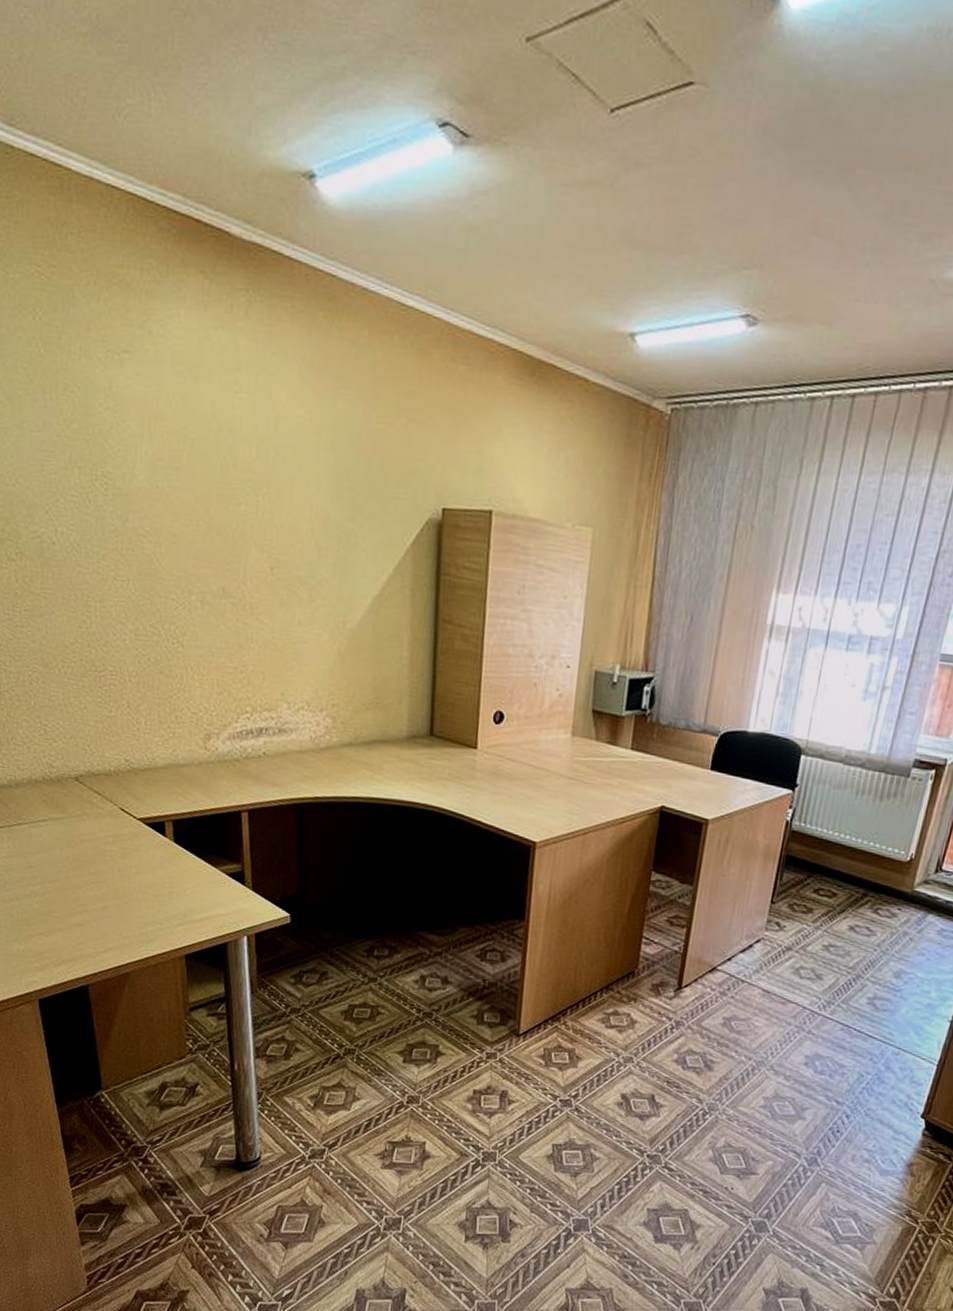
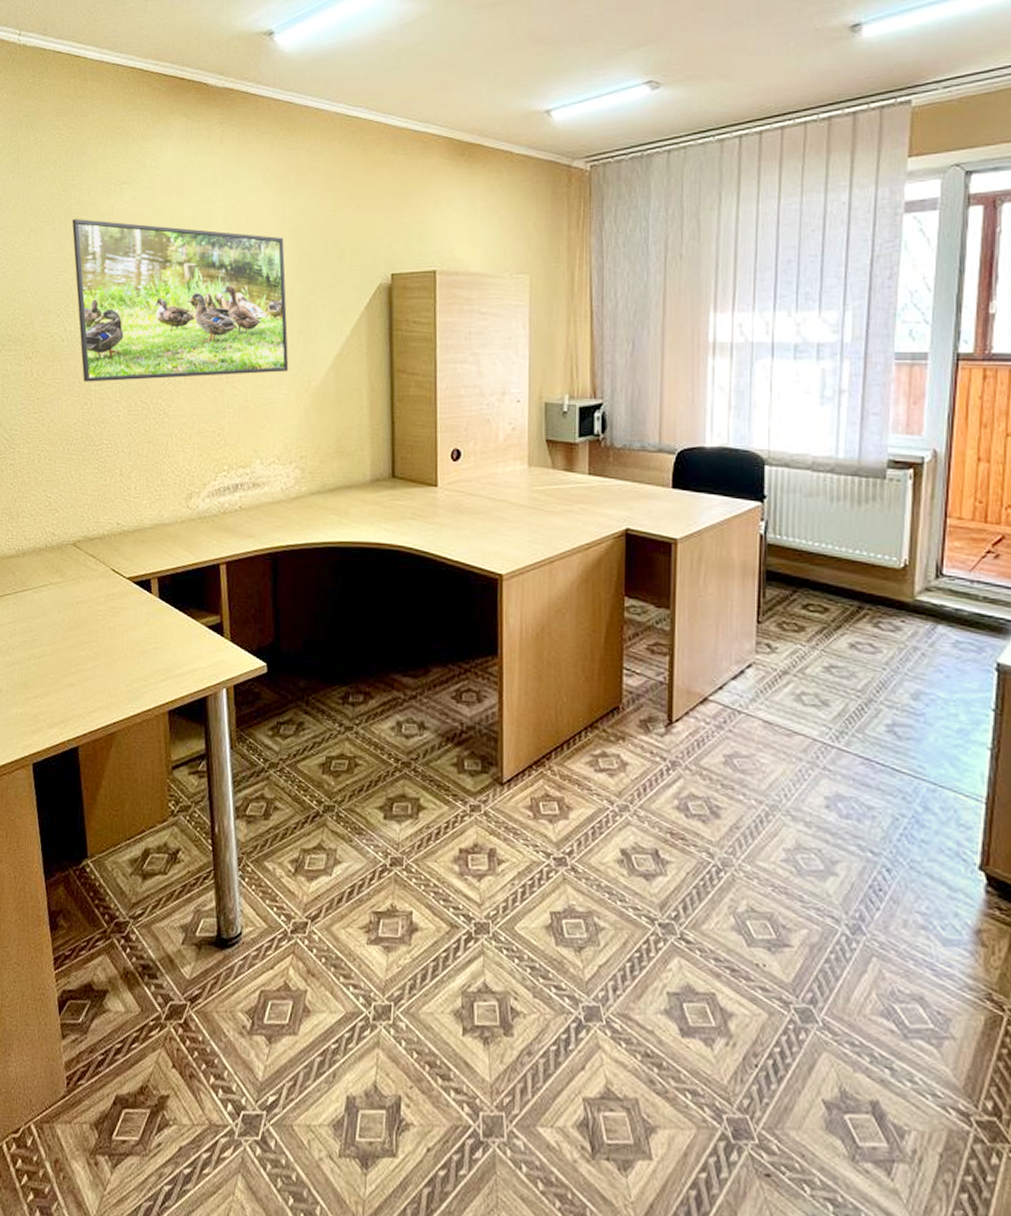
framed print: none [58,391,323,609] -> present [71,219,289,382]

